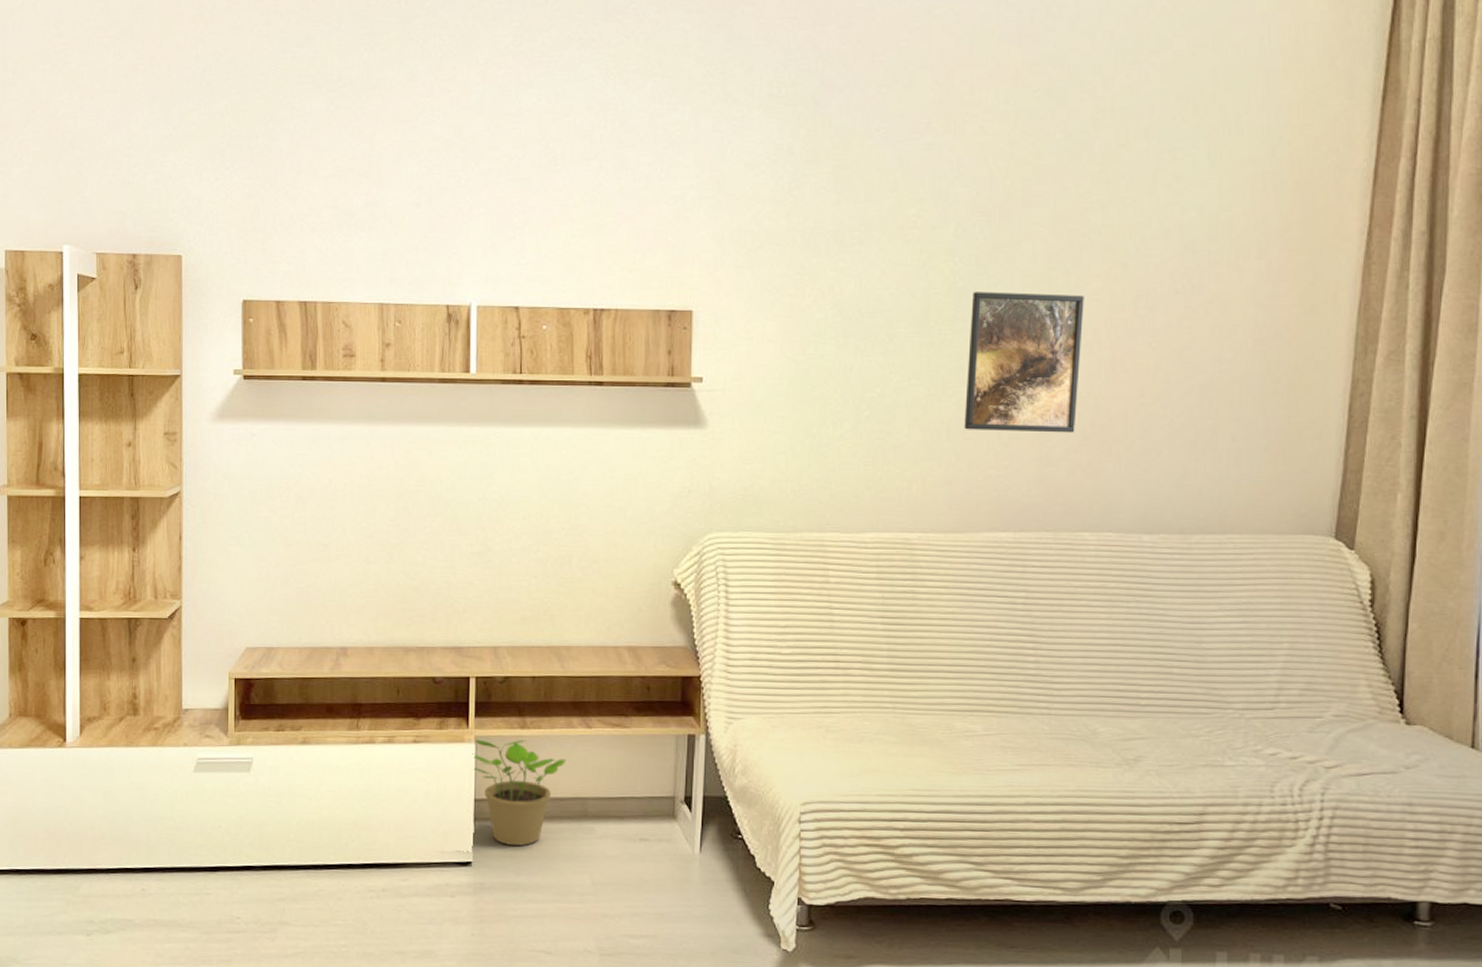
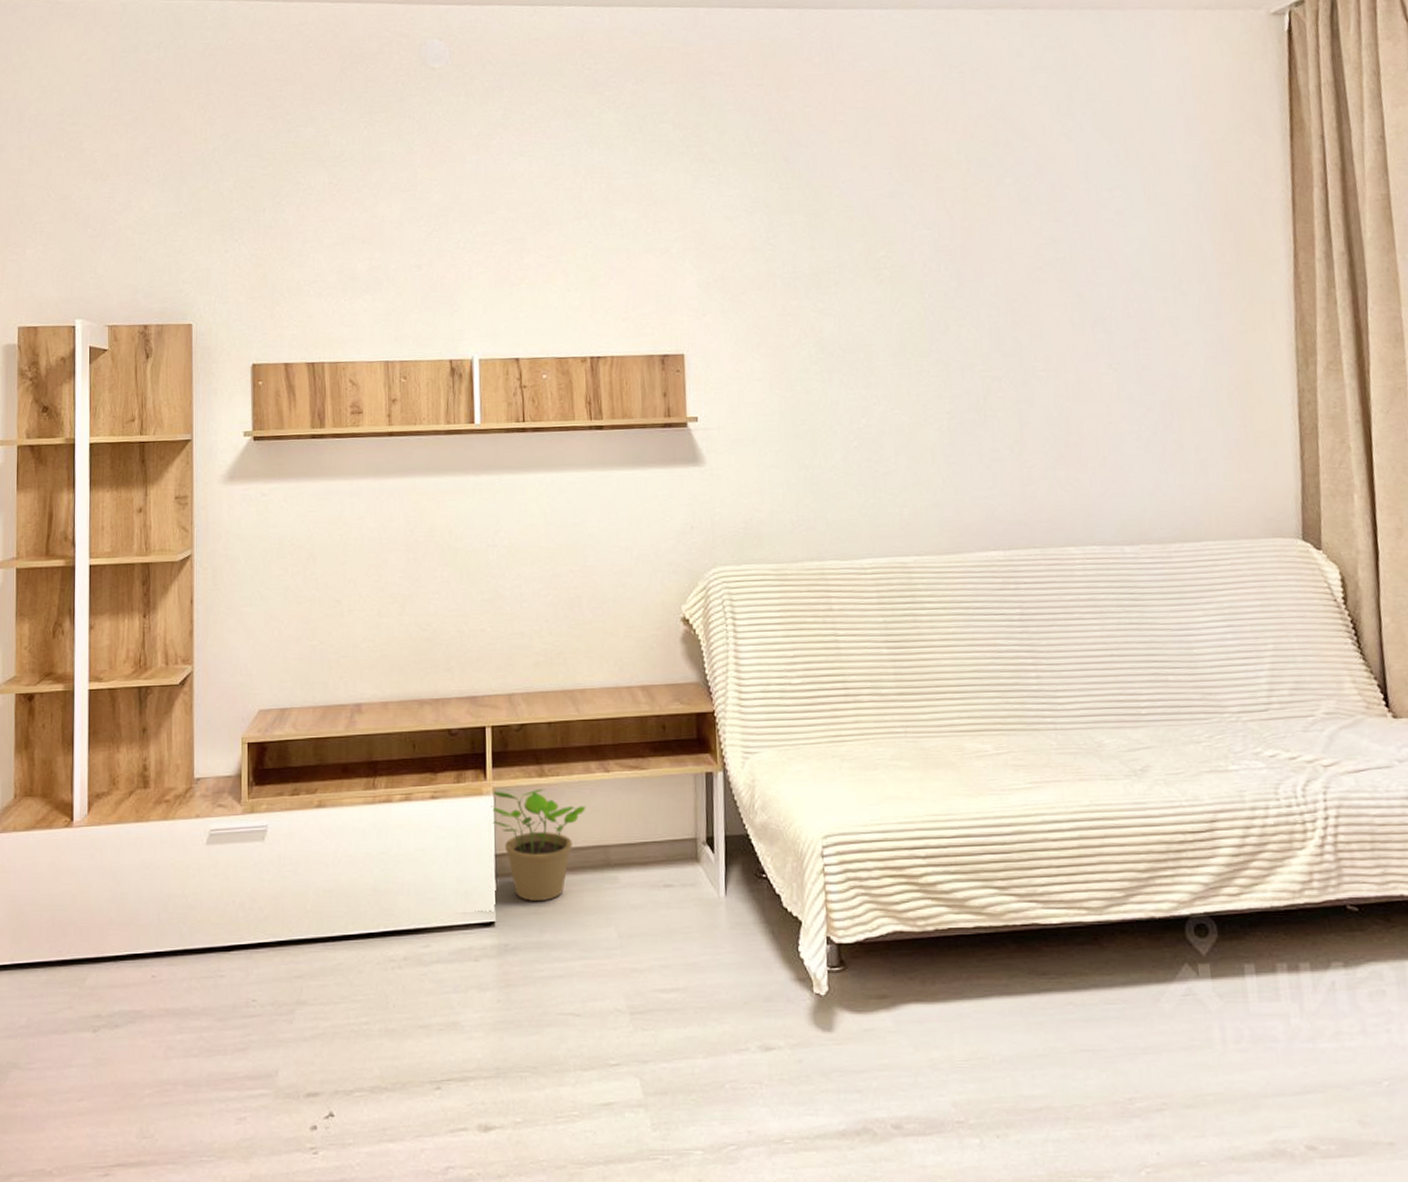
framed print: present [964,292,1084,433] -> none [943,323,1051,455]

